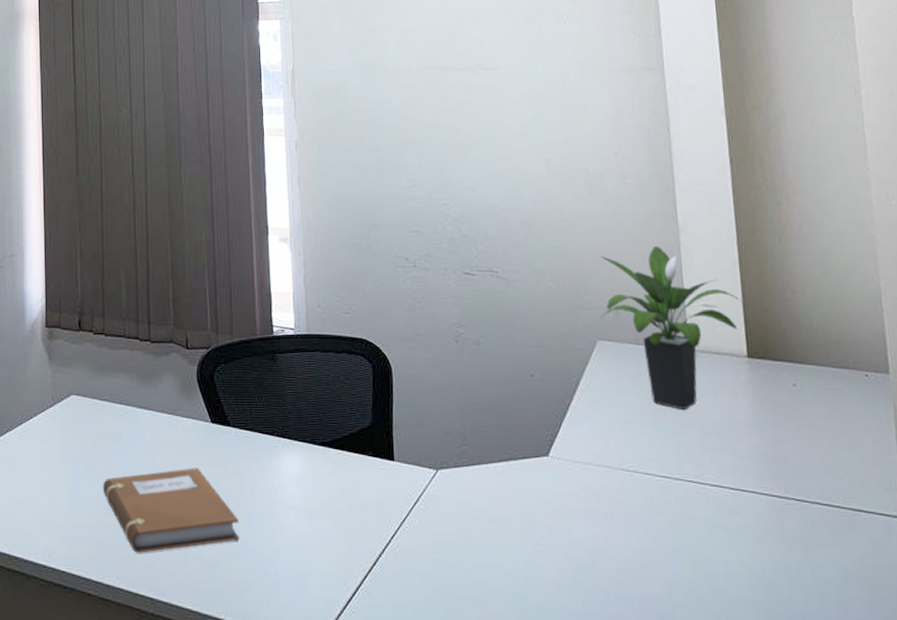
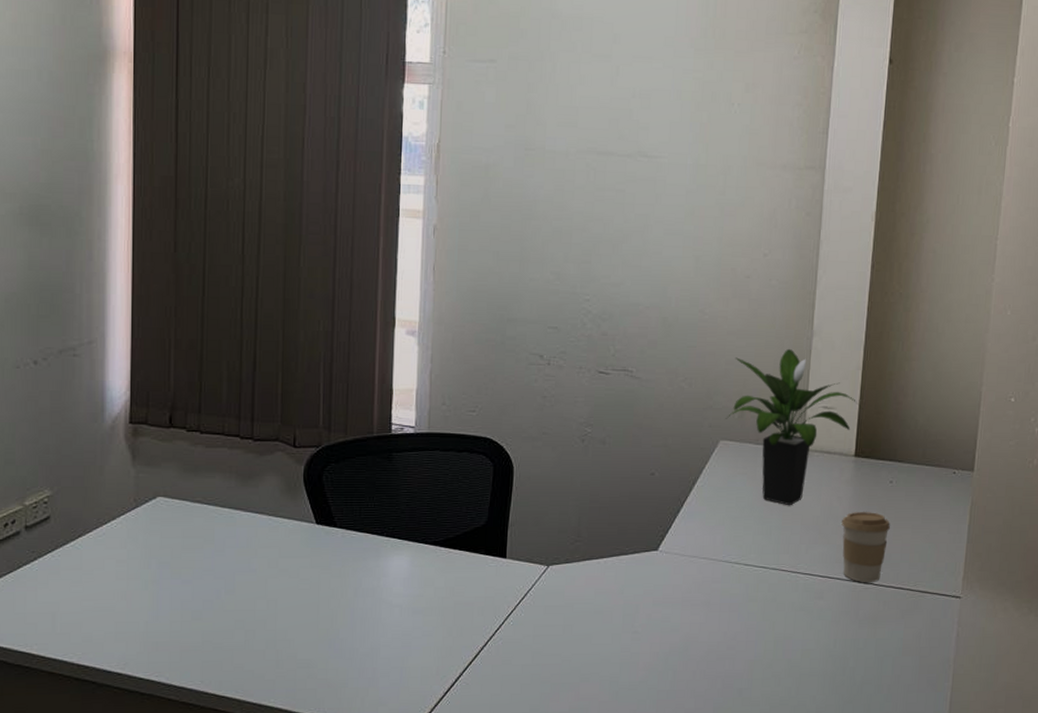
notebook: present [102,468,239,553] -> none [189,570,339,657]
coffee cup: none [745,418,803,497] -> present [841,512,890,582]

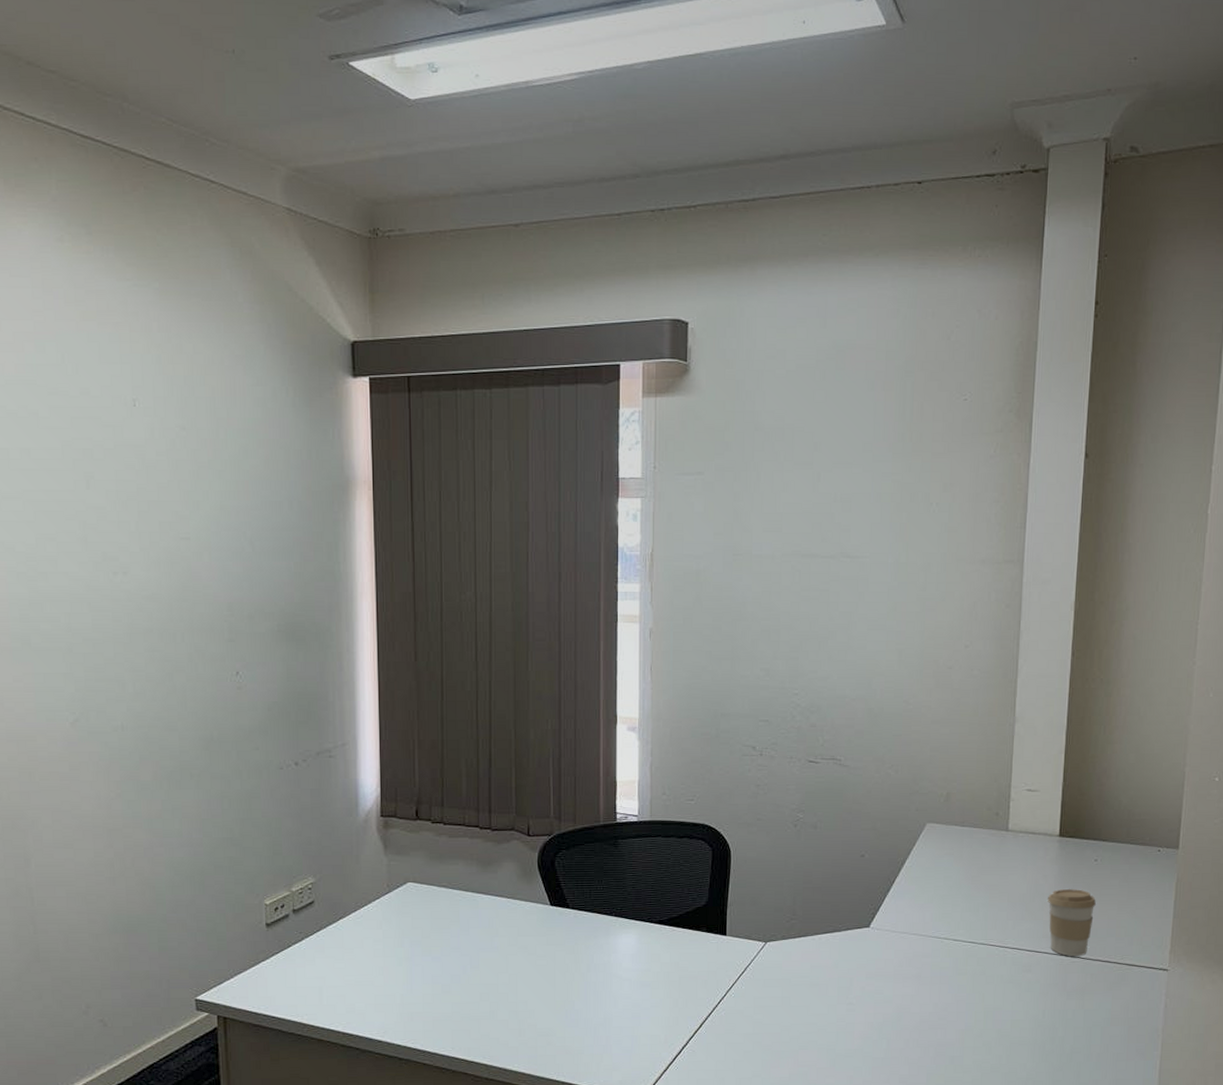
potted plant: present [725,348,863,506] -> none [931,734,1066,884]

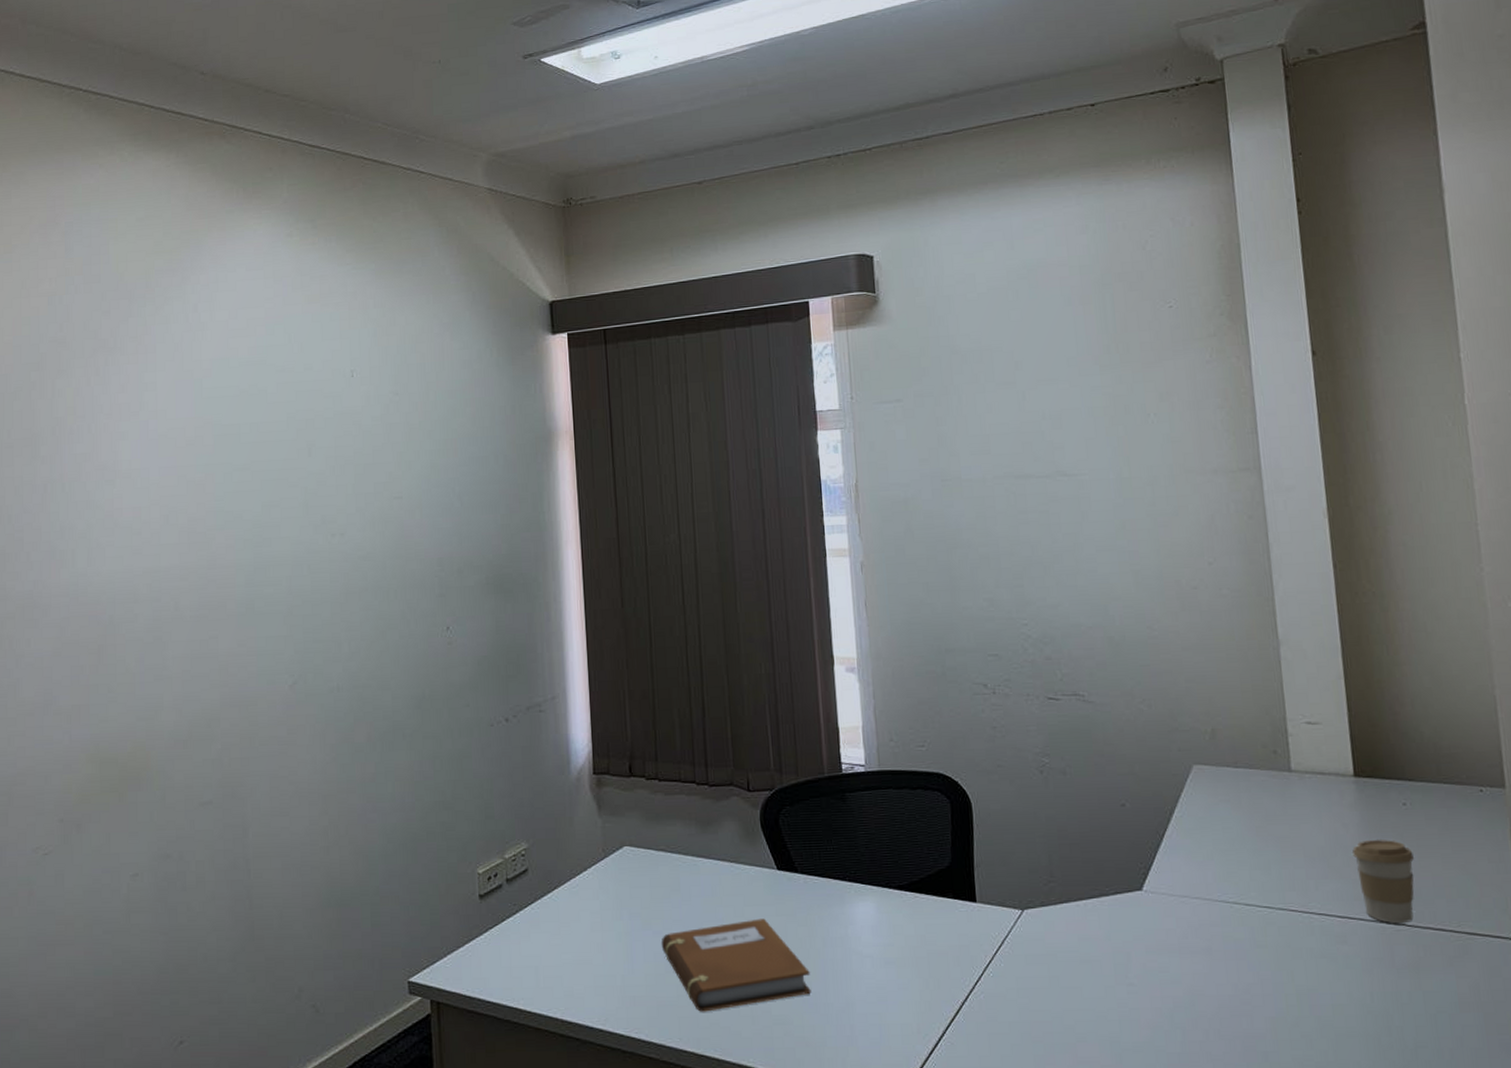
notebook: none [439,947,574,1026] -> present [661,918,811,1012]

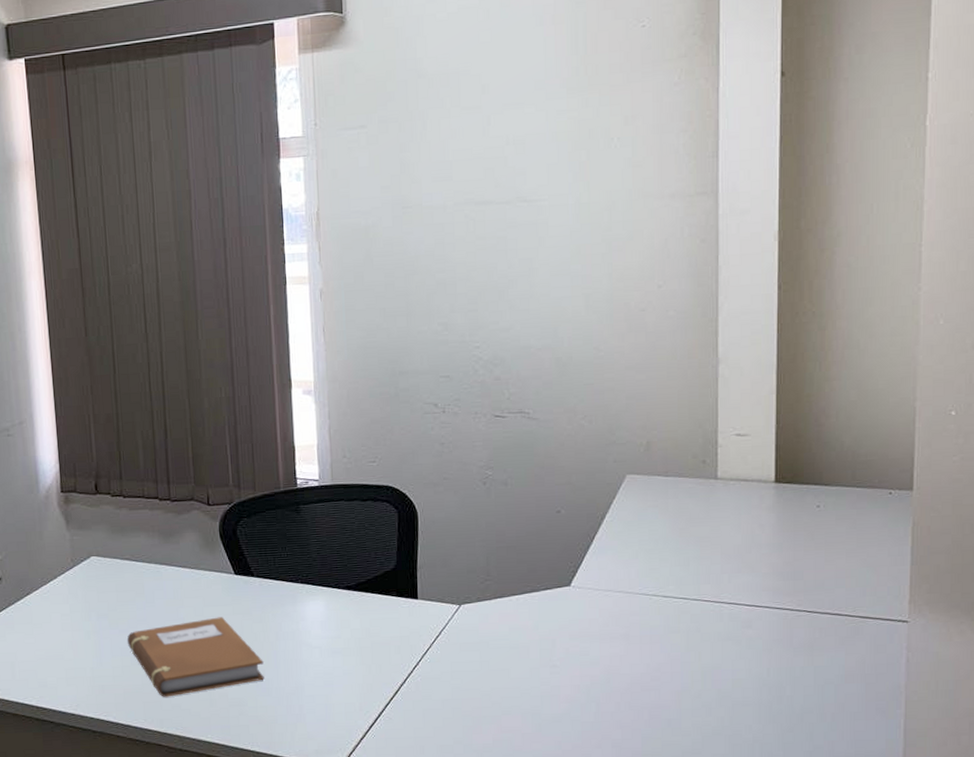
coffee cup: present [1352,840,1414,923] -> none [766,538,821,610]

